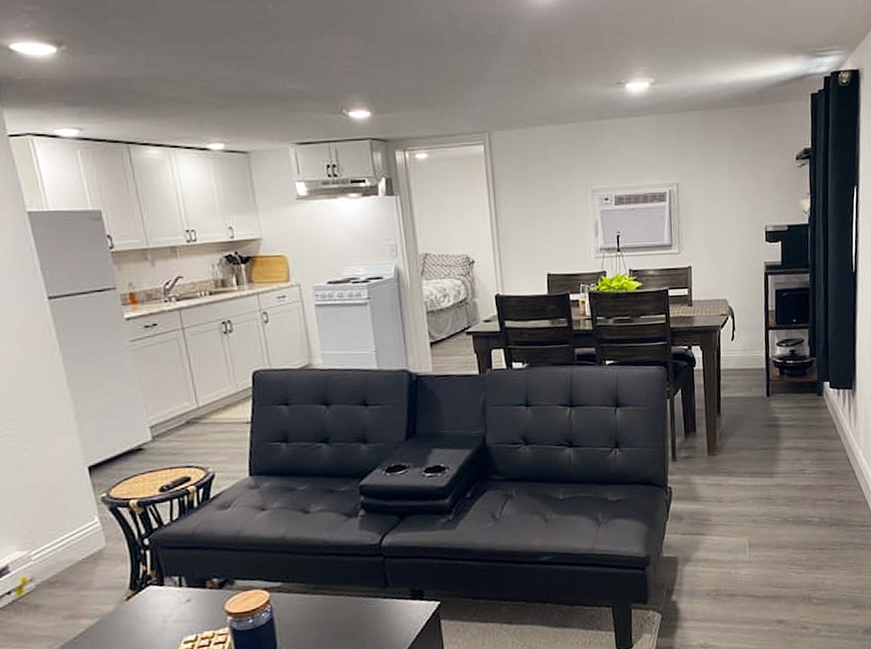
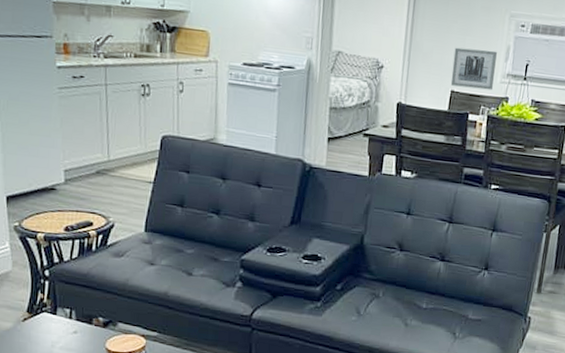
wall art: none [543,228,588,269] -> present [450,47,497,91]

